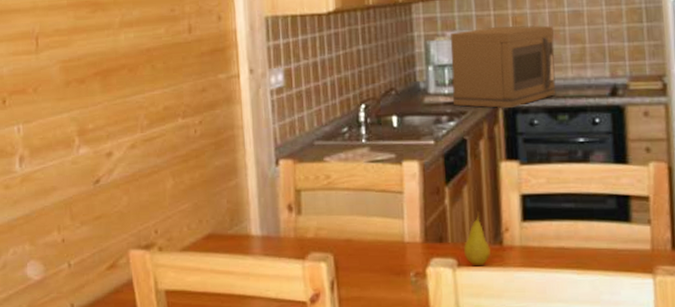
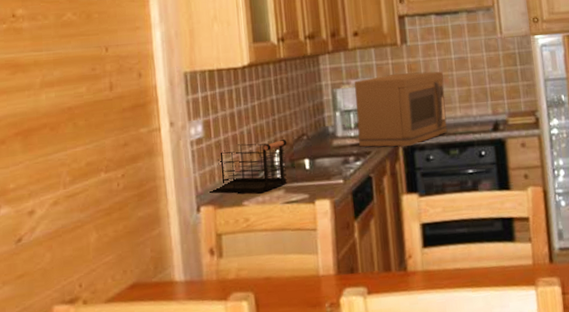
dish rack: none [289,92,374,150] -> present [210,139,287,194]
fruit: present [463,211,490,266] -> none [372,241,397,293]

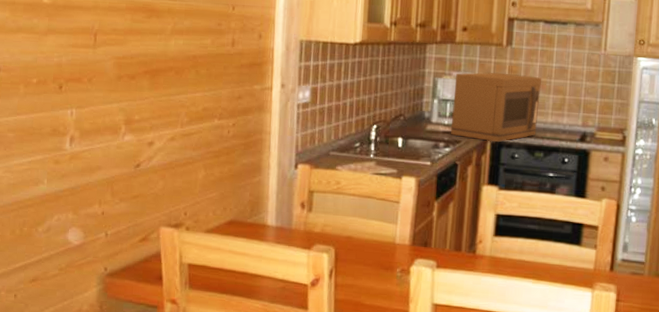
dish rack: present [210,139,287,194] -> none [308,114,385,162]

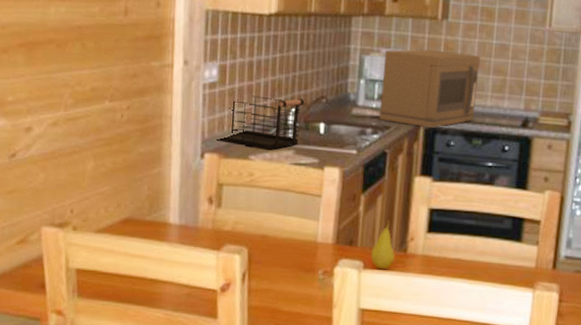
dish rack: none [308,114,385,162] -> present [216,95,305,150]
fruit: none [443,224,465,269] -> present [370,220,395,270]

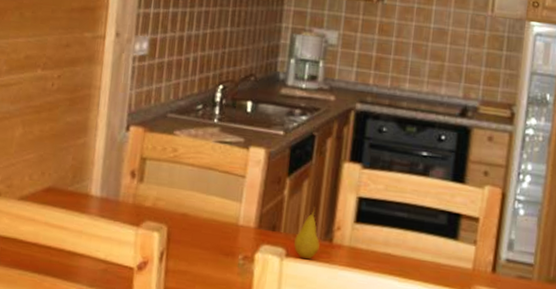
dish rack: present [216,95,305,150] -> none [142,70,233,127]
microwave: present [378,49,481,129] -> none [308,29,418,113]

